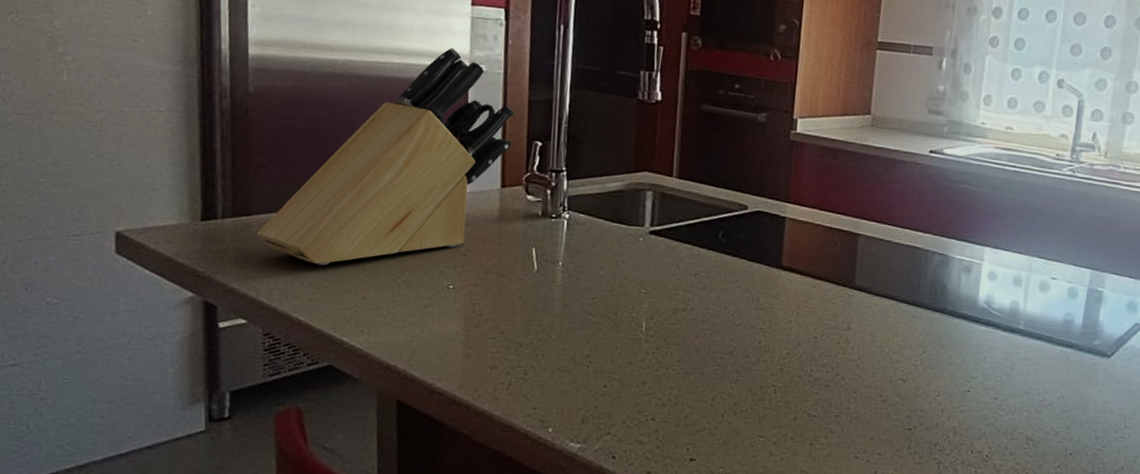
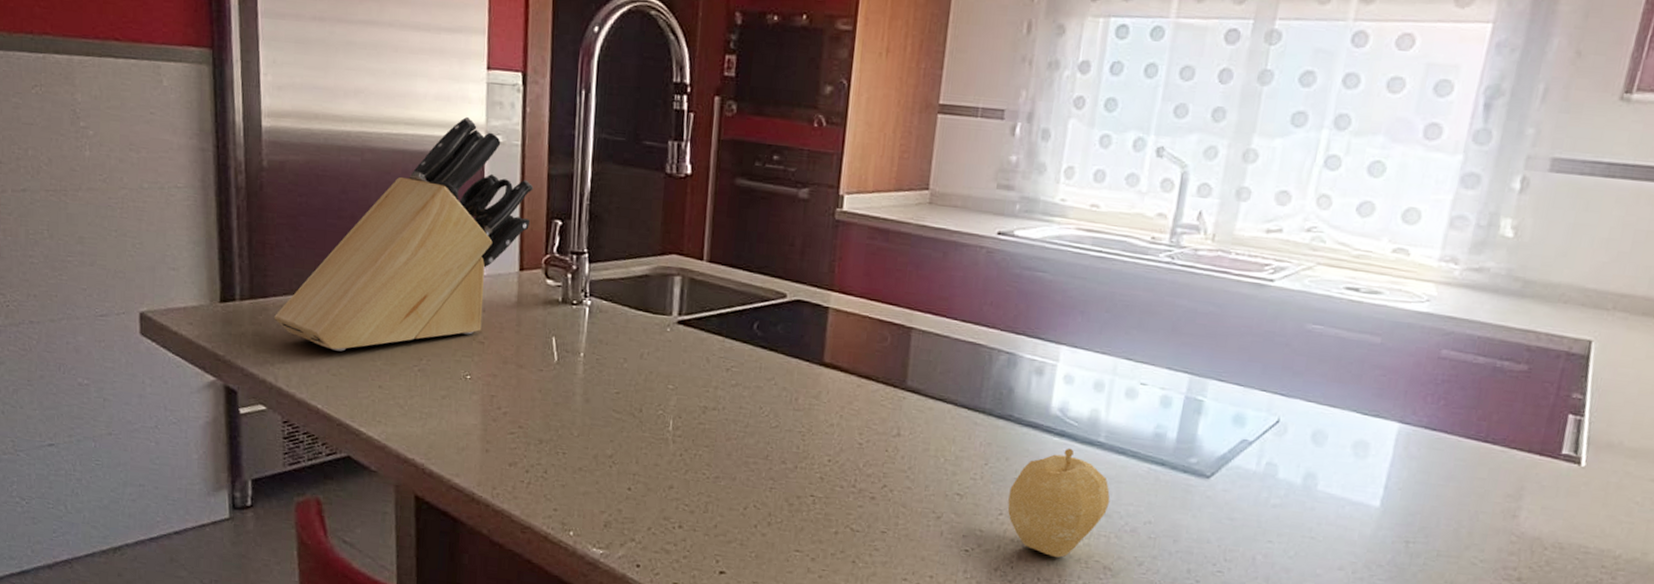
fruit: none [944,335,1030,431] -> present [1007,448,1110,558]

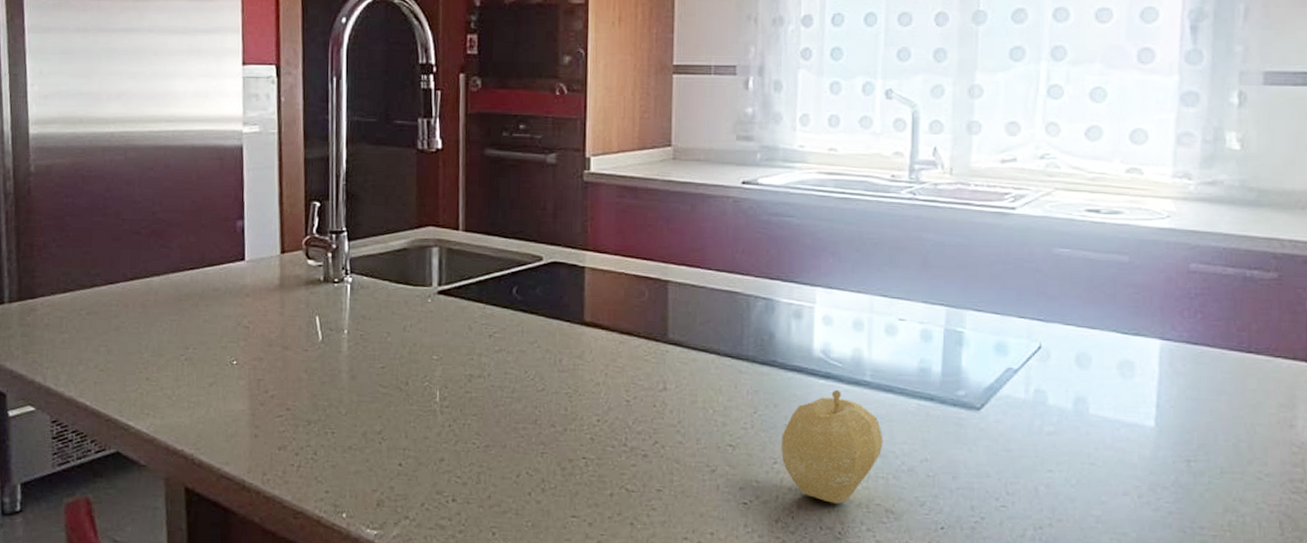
knife block: present [274,116,534,352] -> none [42,110,291,346]

